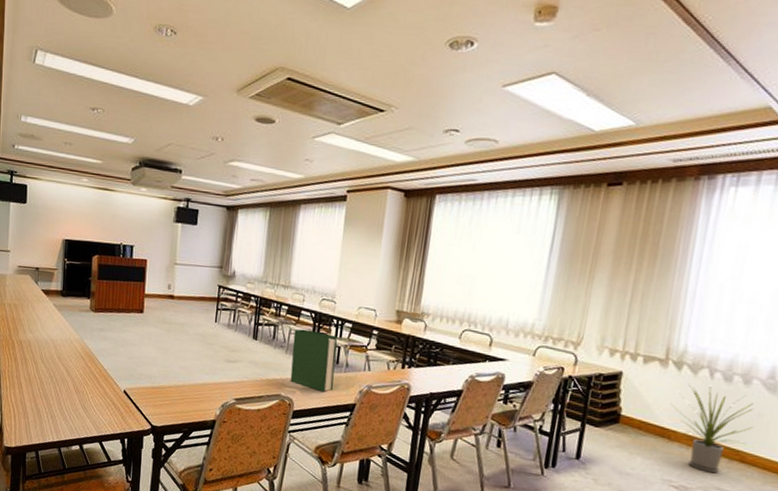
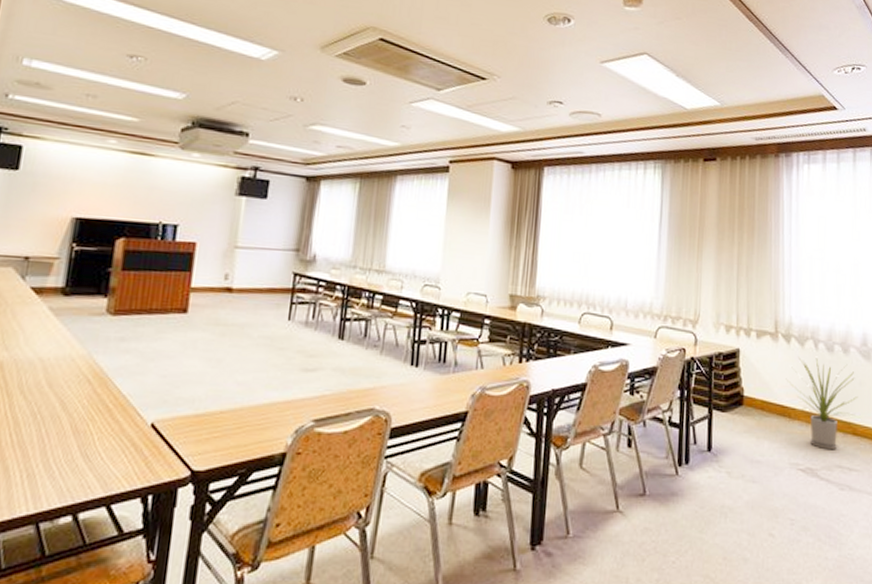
binder: present [290,329,337,392] -> none [386,322,443,401]

